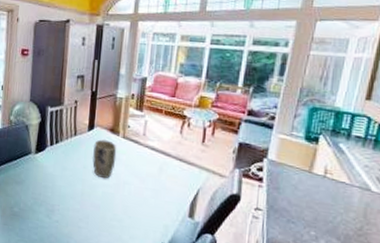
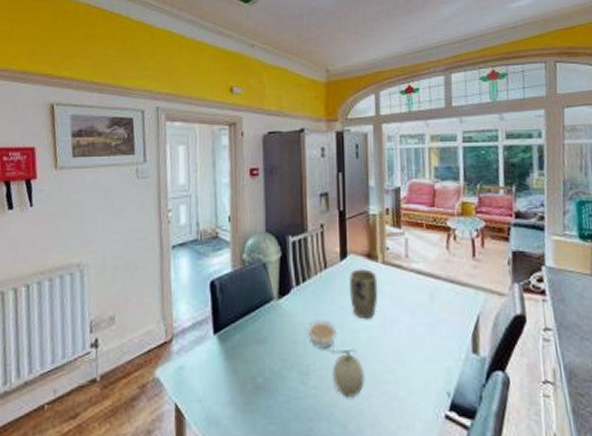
legume: none [56,173,79,196] -> present [307,320,337,348]
fruit: none [71,197,97,233] -> present [332,348,365,397]

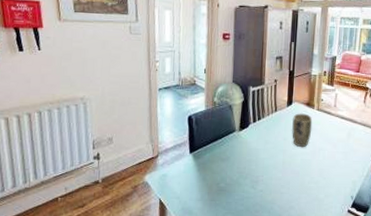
legume: present [307,320,337,348] -> none [259,146,281,166]
fruit: present [332,348,365,397] -> none [274,166,297,198]

